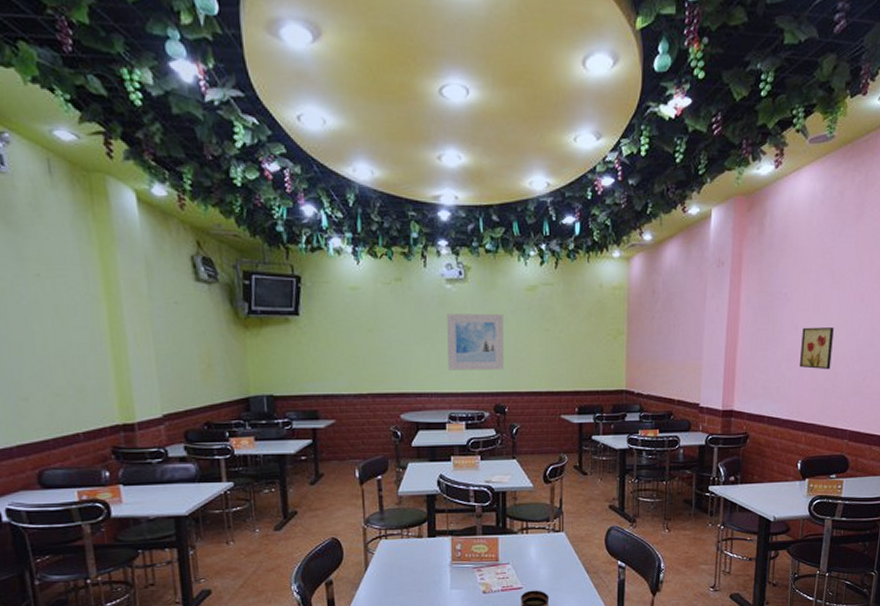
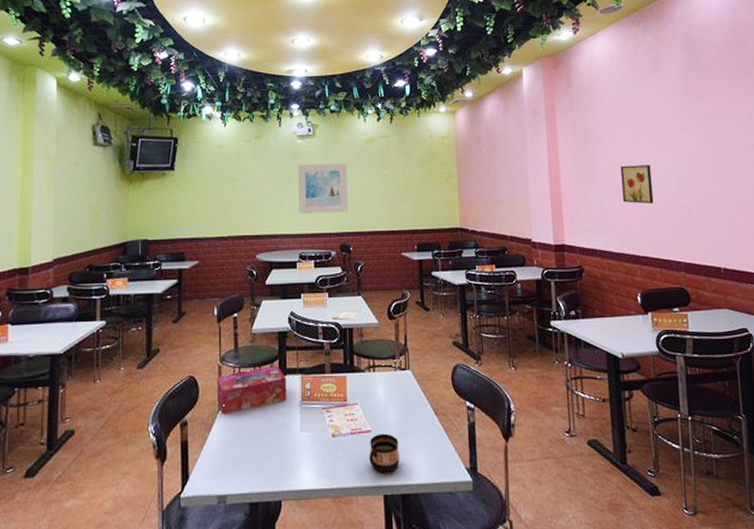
tissue box: none [361,527,437,574] -> present [216,365,287,415]

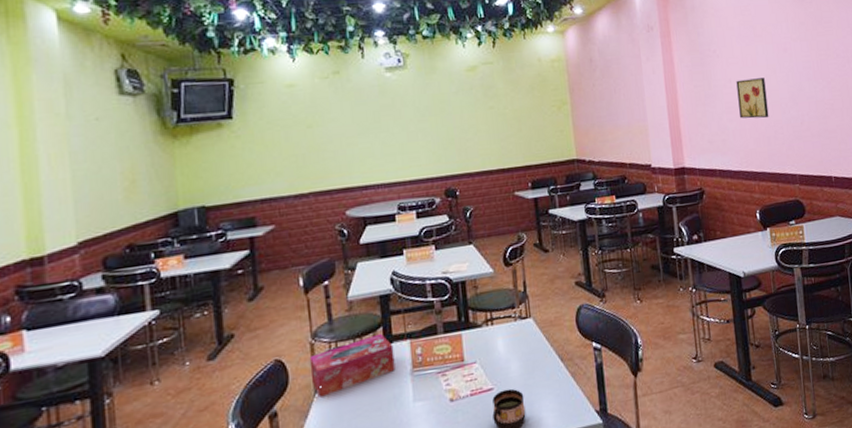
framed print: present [298,163,348,214] -> none [388,97,451,159]

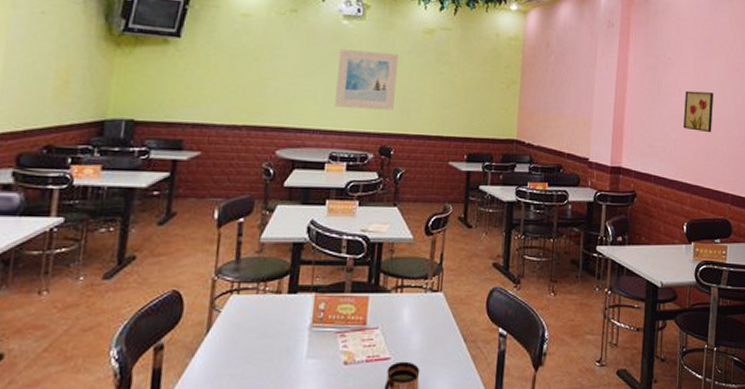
tissue box: present [309,333,396,398] -> none [205,281,297,337]
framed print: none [388,97,451,159] -> present [334,49,399,111]

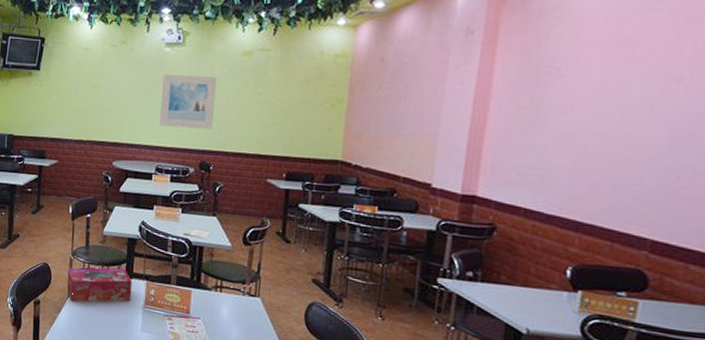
tissue box: none [205,281,297,337] -> present [66,268,133,302]
wall art: present [683,90,714,133] -> none [575,108,631,162]

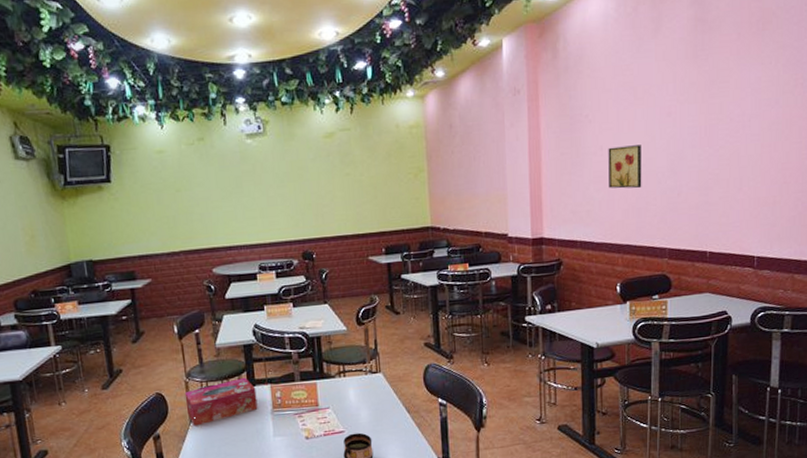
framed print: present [159,74,217,130] -> none [249,163,309,222]
wall art: none [575,108,631,162] -> present [608,145,642,189]

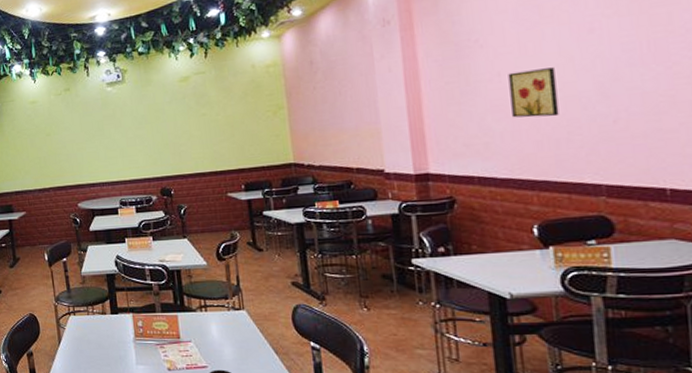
tissue box: present [184,377,258,426] -> none [54,305,121,347]

